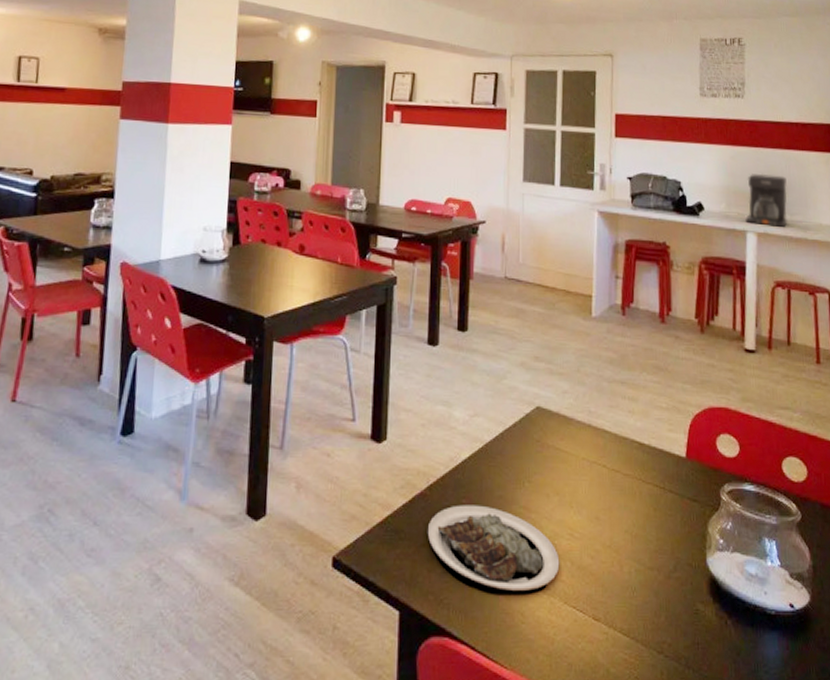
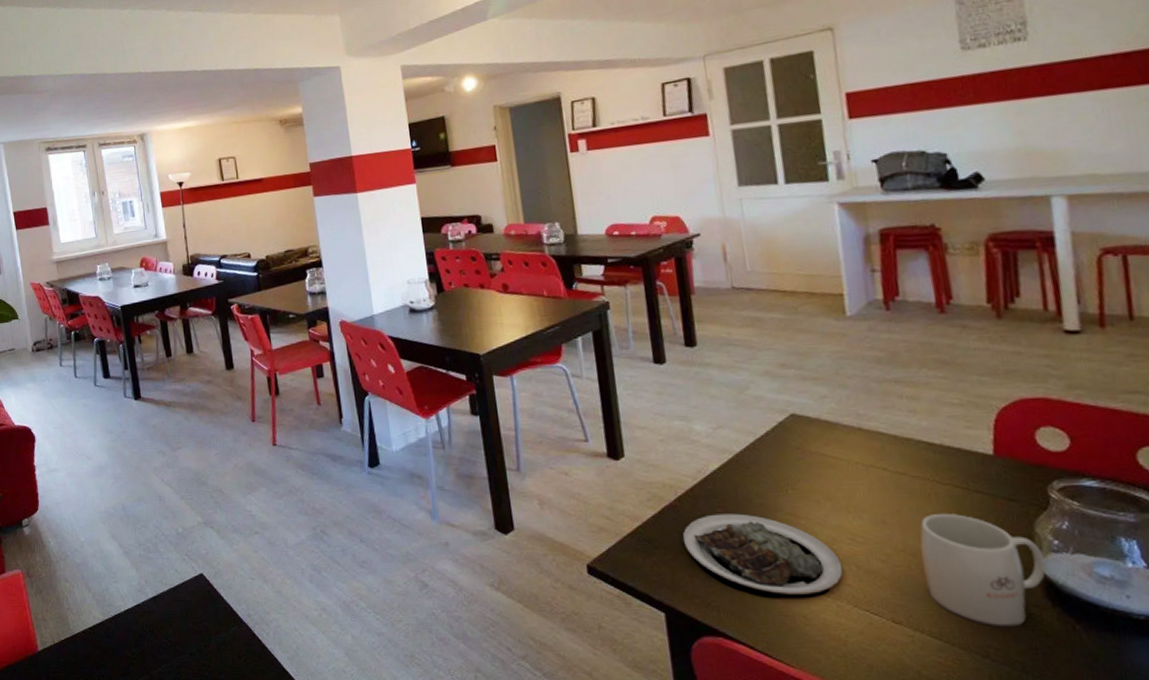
mug: none [622,510,713,624] -> present [919,513,1047,628]
coffee maker: present [745,173,788,227] -> none [1044,122,1114,187]

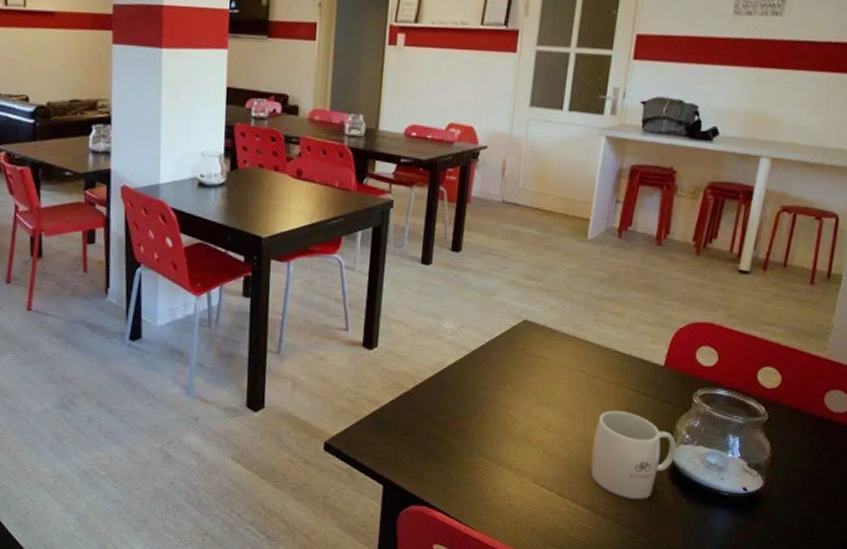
plate: present [682,513,844,599] -> none [411,402,533,476]

